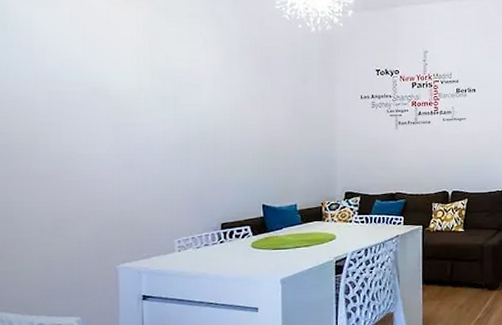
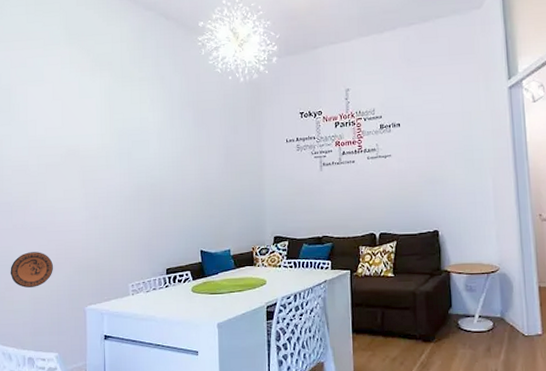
decorative plate: none [9,203,72,246] -> present [10,252,53,288]

